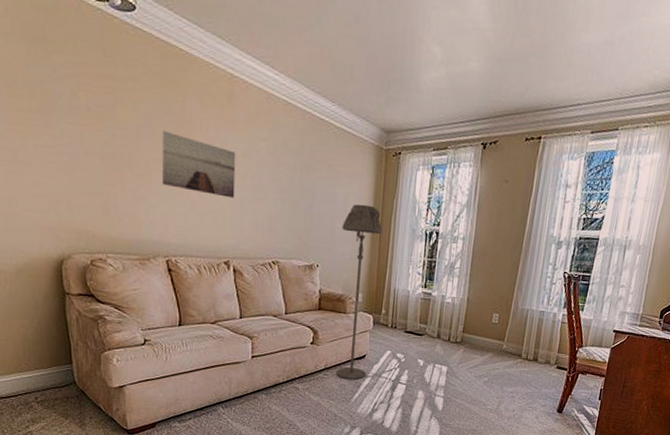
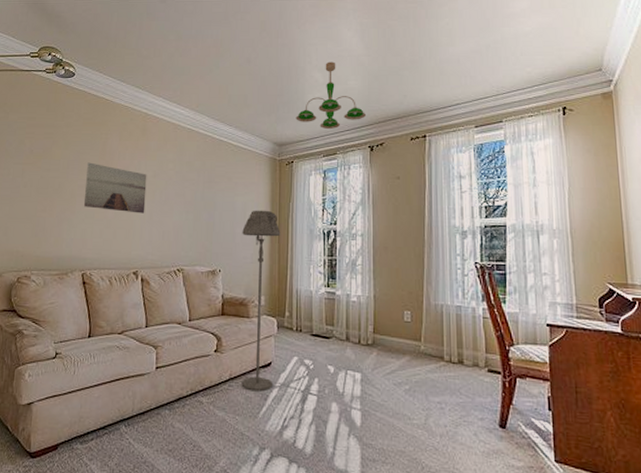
ceiling light fixture: none [407,33,484,119] -> present [296,61,367,129]

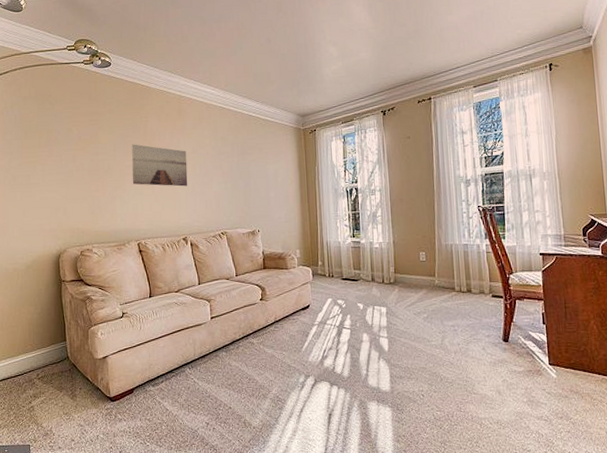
floor lamp: present [241,210,281,392] -> none [275,175,312,330]
ceiling light fixture: present [296,61,367,129] -> none [315,36,378,98]

